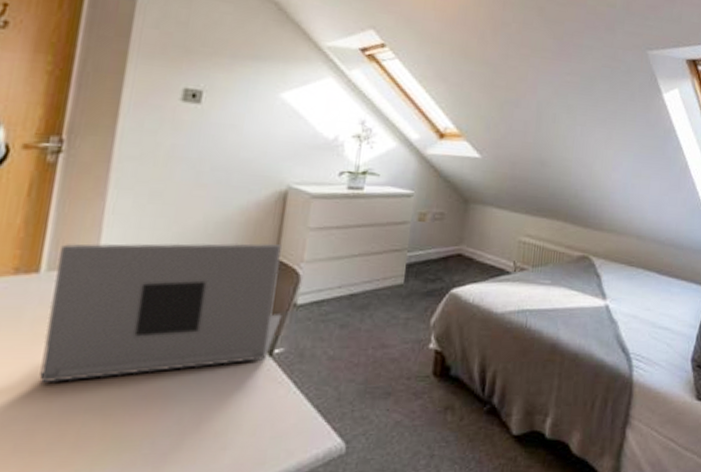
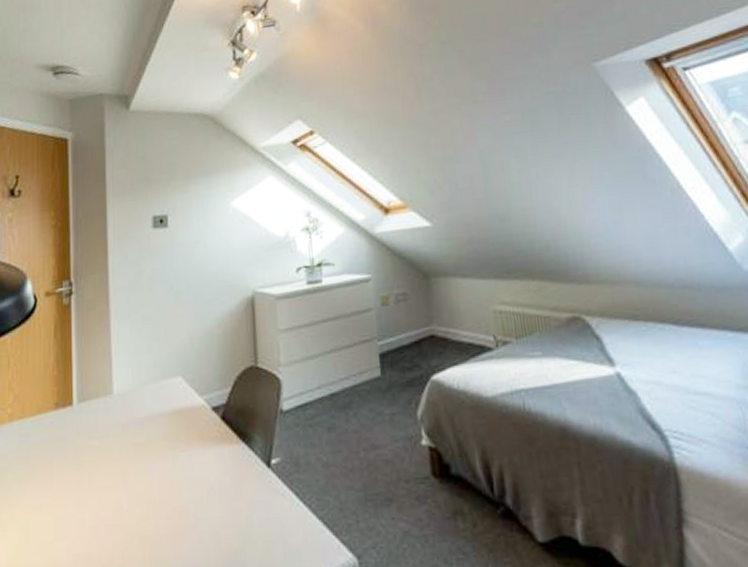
laptop: present [39,243,283,384] -> none [84,350,272,509]

